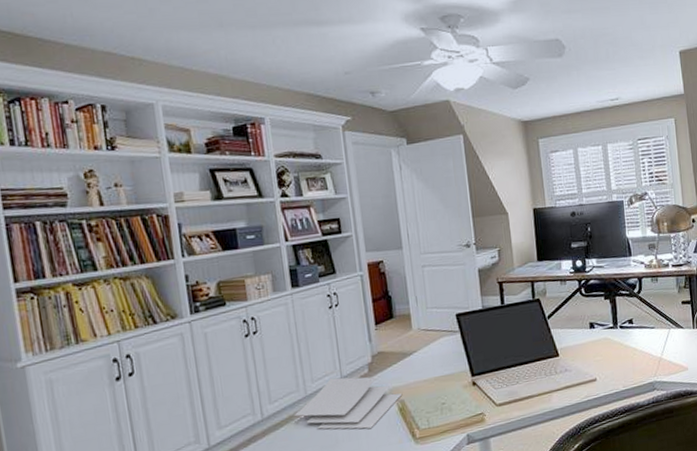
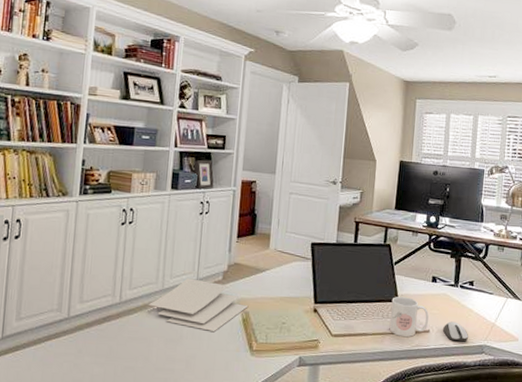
picture frame: none [310,248,338,283] -> present [193,160,214,190]
mug: none [551,349,594,392] -> present [389,297,429,338]
computer mouse: none [609,364,638,385] -> present [442,321,469,342]

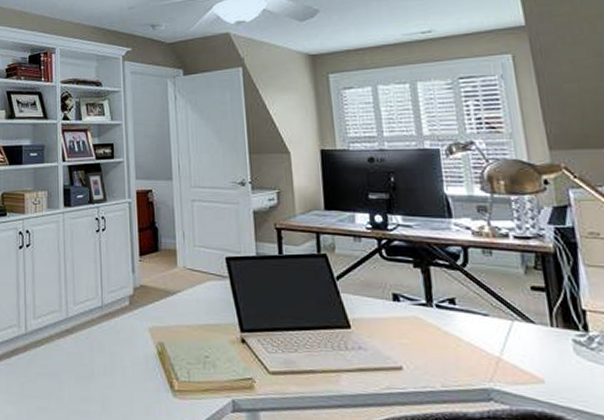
papers: present [148,278,249,331] -> none [54,305,163,367]
mug: present [389,297,429,338] -> none [341,322,399,377]
computer mouse: present [442,321,469,342] -> none [421,354,464,384]

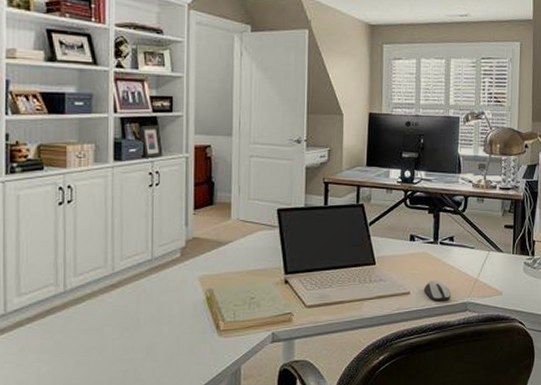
computer mouse: none [421,354,464,384] -> present [423,280,452,301]

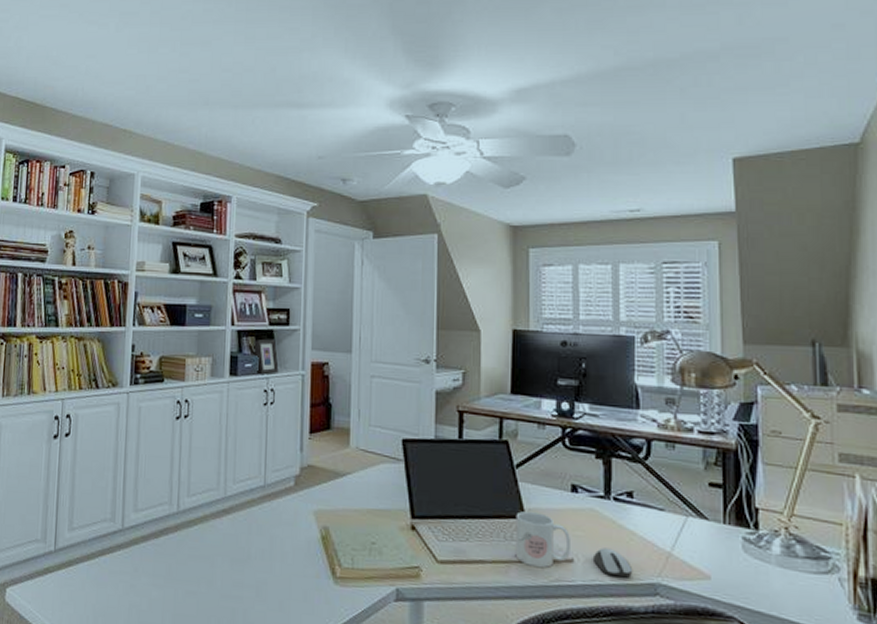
mug: none [367,259,408,302] -> present [515,511,570,569]

